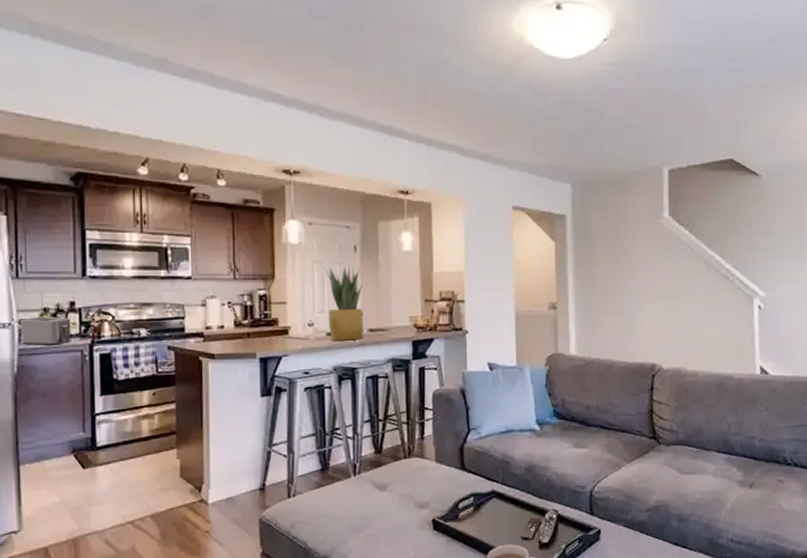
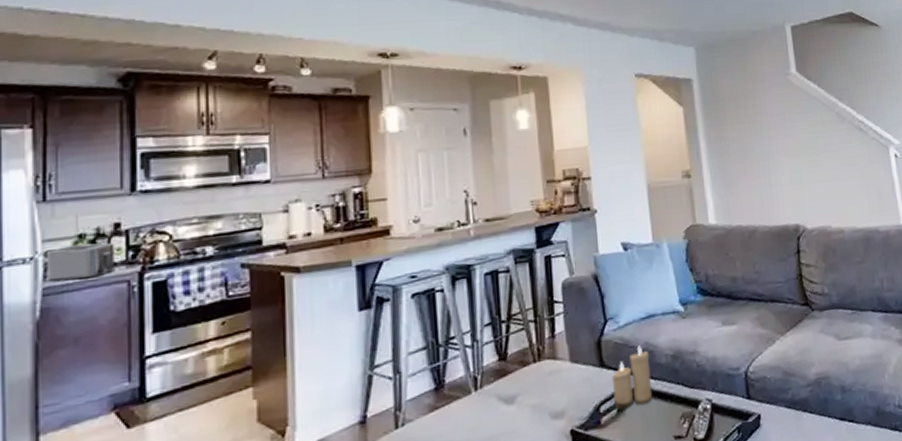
planter: present [324,265,364,341] -> none [430,151,479,237]
candle: none [470,455,506,508] -> present [612,345,653,410]

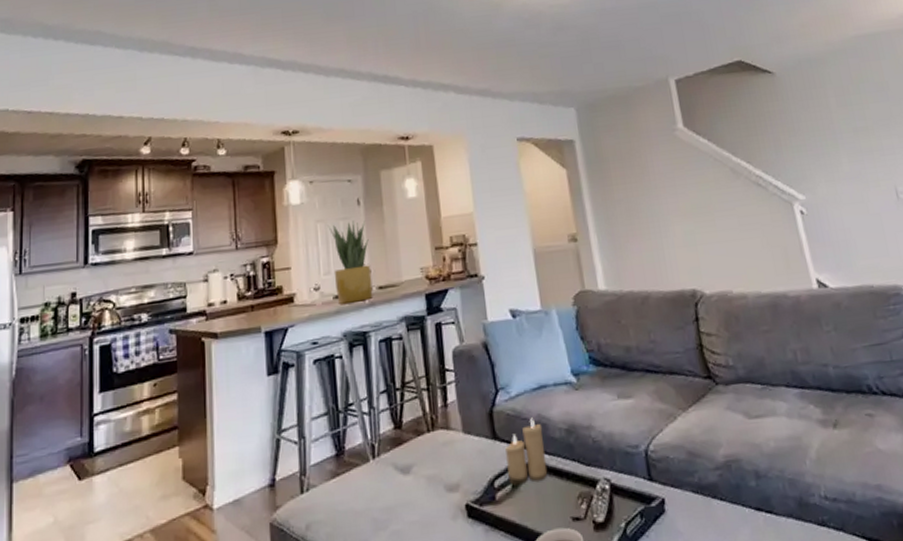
toaster: present [46,242,115,282] -> none [20,310,71,345]
planter: none [430,151,479,237] -> present [328,220,373,304]

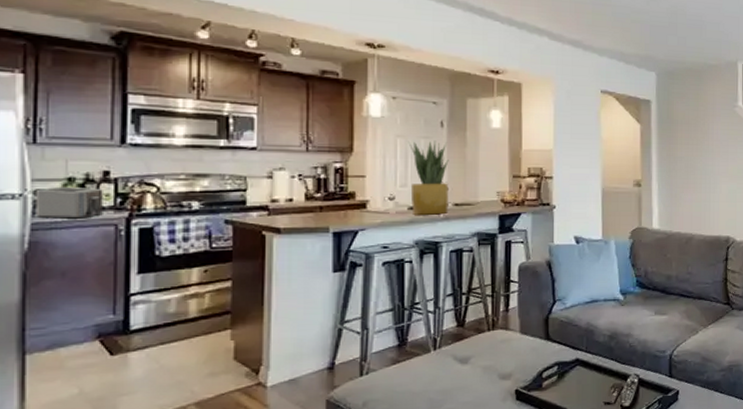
toaster: none [20,310,71,345] -> present [35,187,103,219]
candle: present [505,417,548,486] -> none [555,325,590,377]

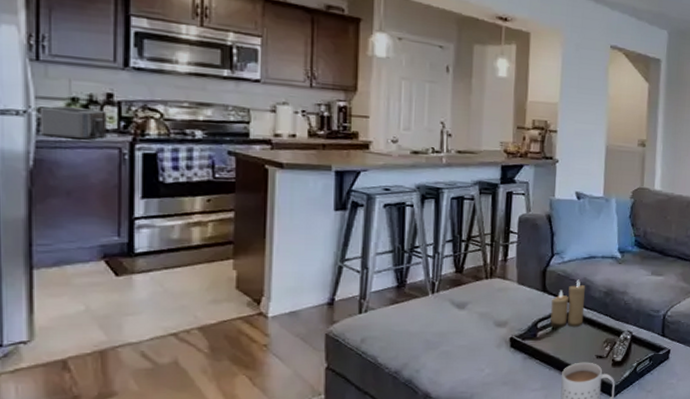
planter: present [408,140,449,215] -> none [413,85,453,161]
candle: none [555,325,590,377] -> present [550,279,586,328]

